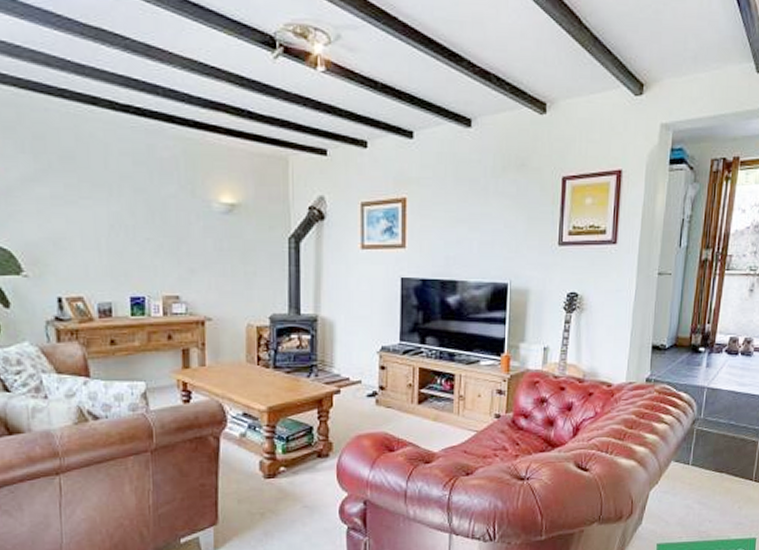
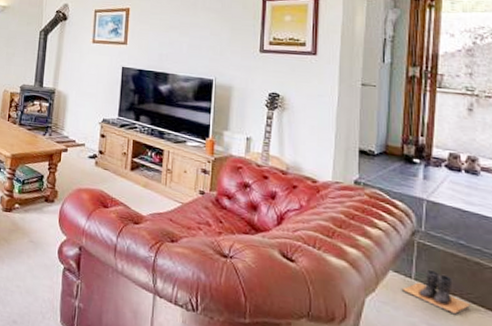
boots: none [681,453,735,490] -> present [403,269,472,315]

